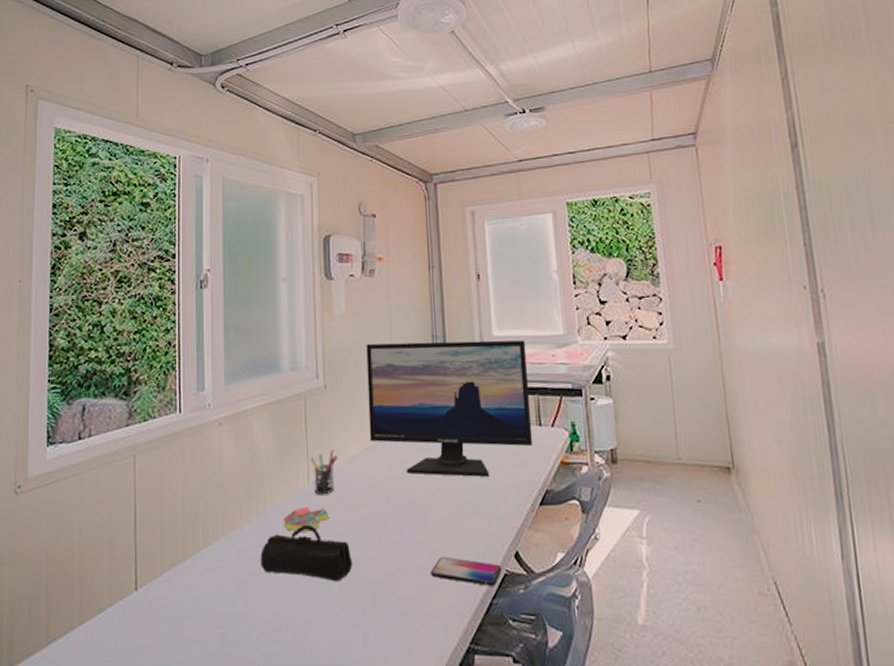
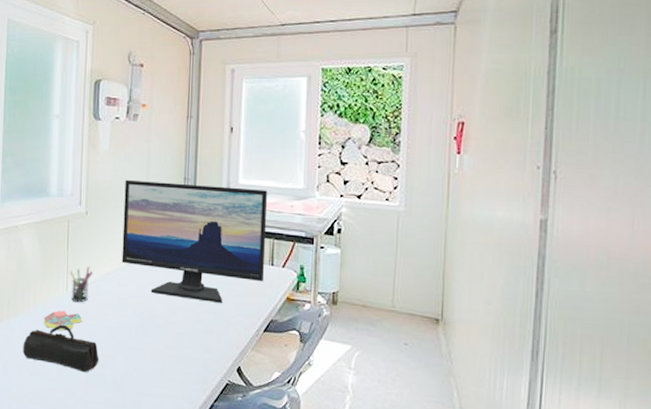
smartphone: present [431,556,502,586] -> none [164,363,225,392]

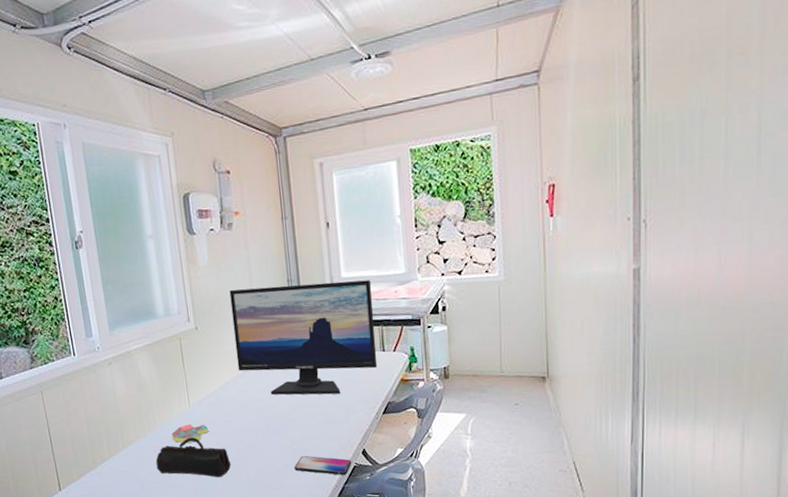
pen holder: present [69,266,94,303] -> none [188,379,213,415]
smartphone: none [164,363,225,392] -> present [294,455,352,475]

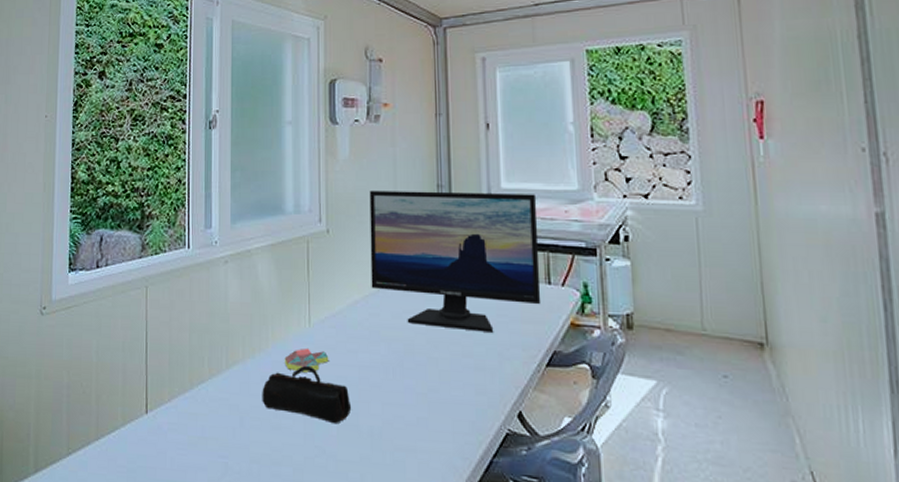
smartphone: present [294,455,352,475] -> none [430,409,504,444]

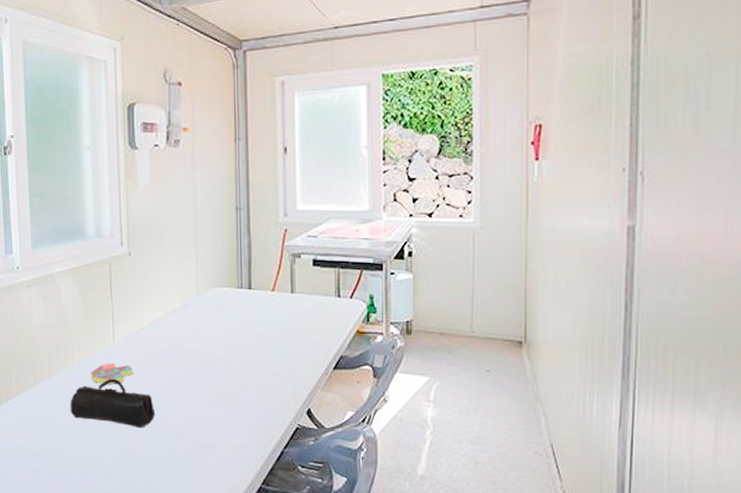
computer monitor: present [369,190,541,332] -> none [170,213,331,342]

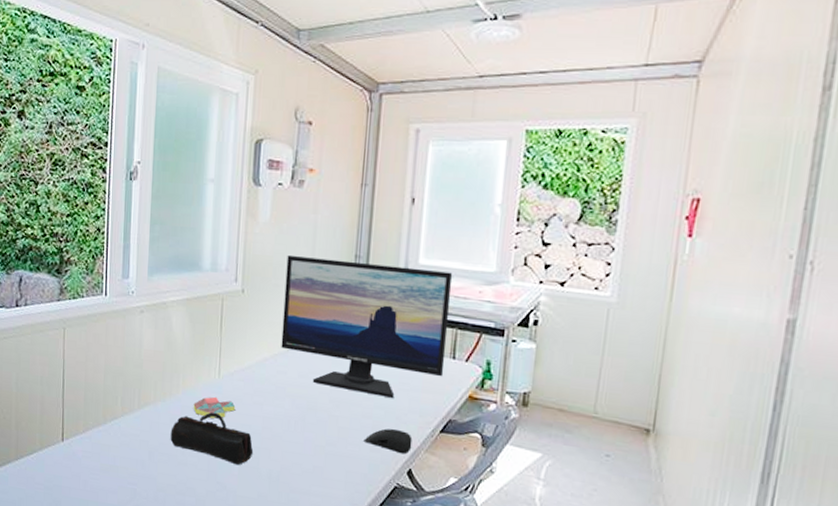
computer monitor: none [170,213,331,342] -> present [281,254,453,398]
computer mouse: none [262,372,308,395] -> present [363,428,413,454]

